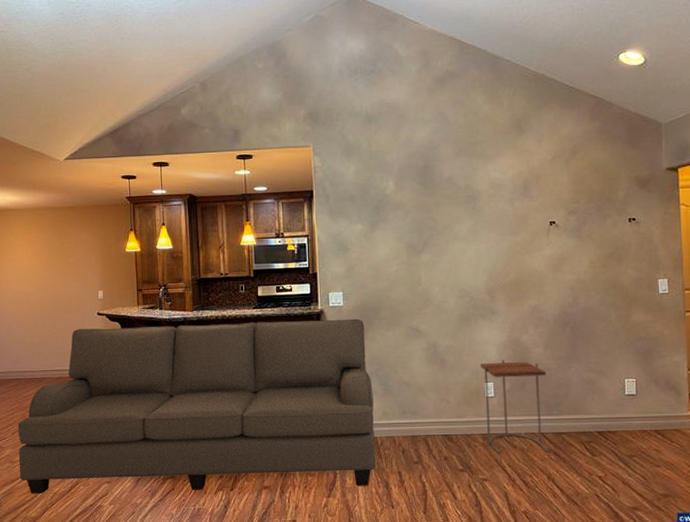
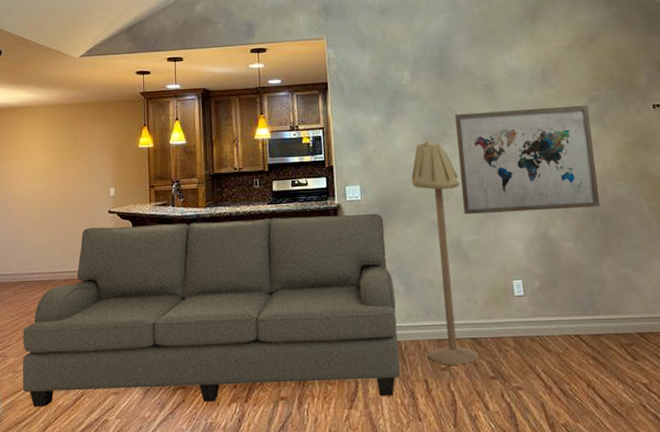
floor lamp: none [392,249,450,459] -> present [411,140,480,365]
wall art: none [436,217,572,322] -> present [454,105,601,215]
side table: present [480,359,550,454] -> none [506,255,588,359]

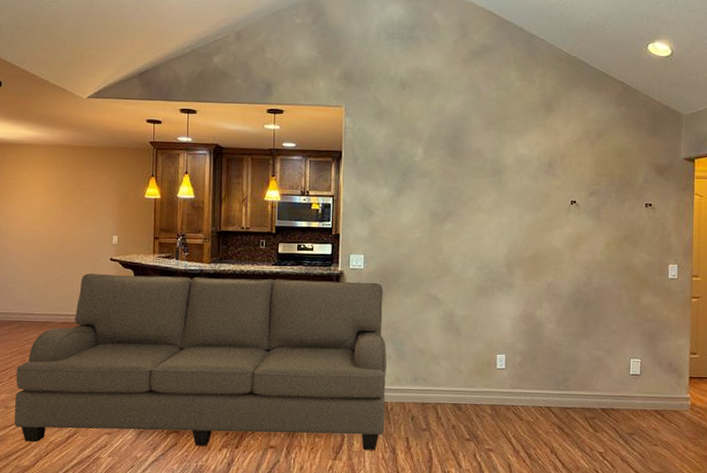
floor lamp: present [411,140,480,365] -> none [412,217,460,427]
wall art: present [454,105,601,215] -> none [459,194,587,294]

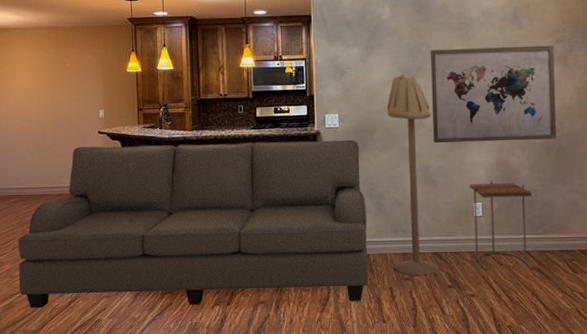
floor lamp: none [412,217,460,427] -> present [387,74,440,275]
wall art: none [459,194,587,294] -> present [430,45,557,144]
side table: none [493,332,557,426] -> present [469,180,534,271]

